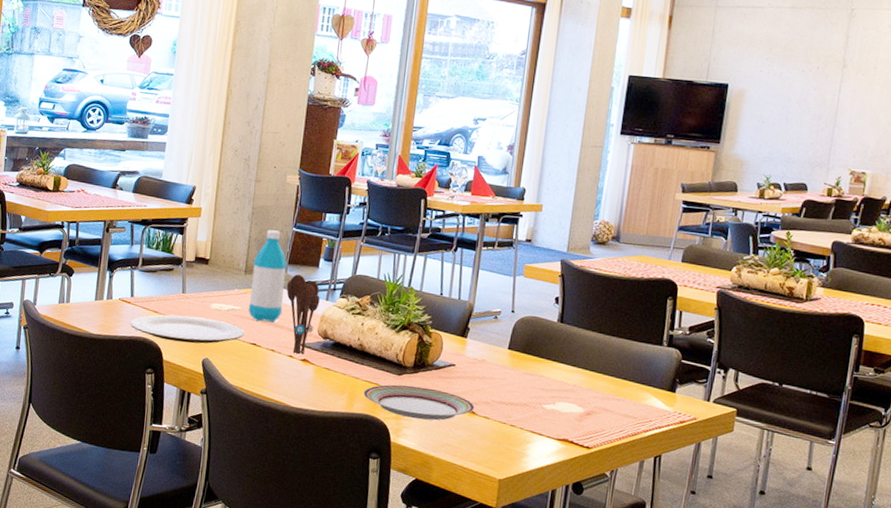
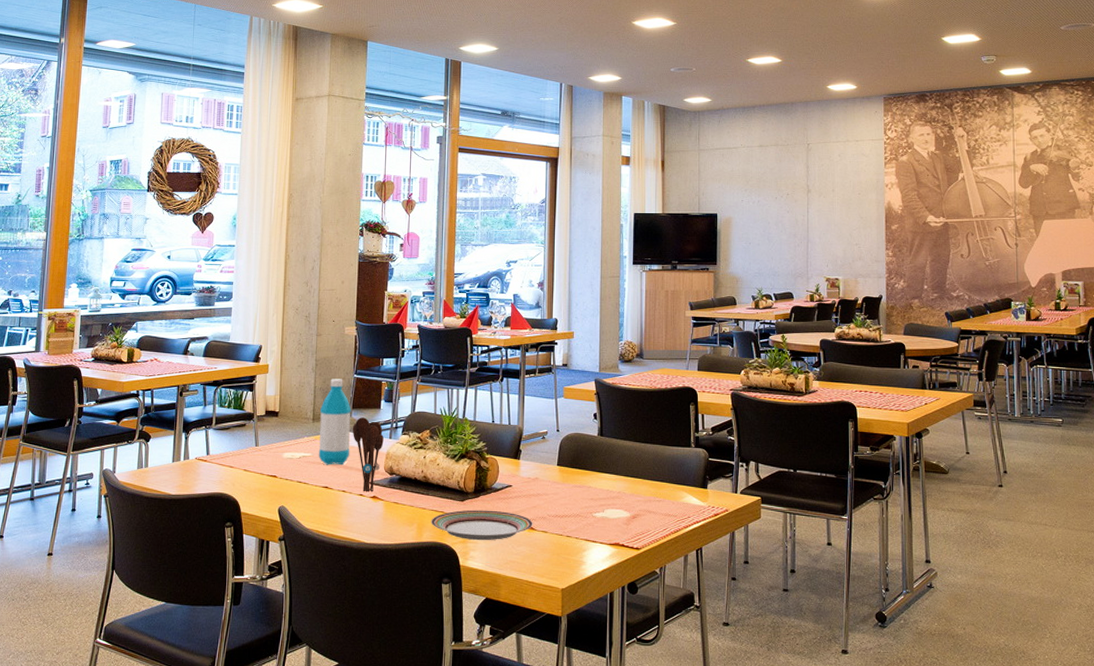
plate: present [130,315,245,344] -> none [207,467,316,493]

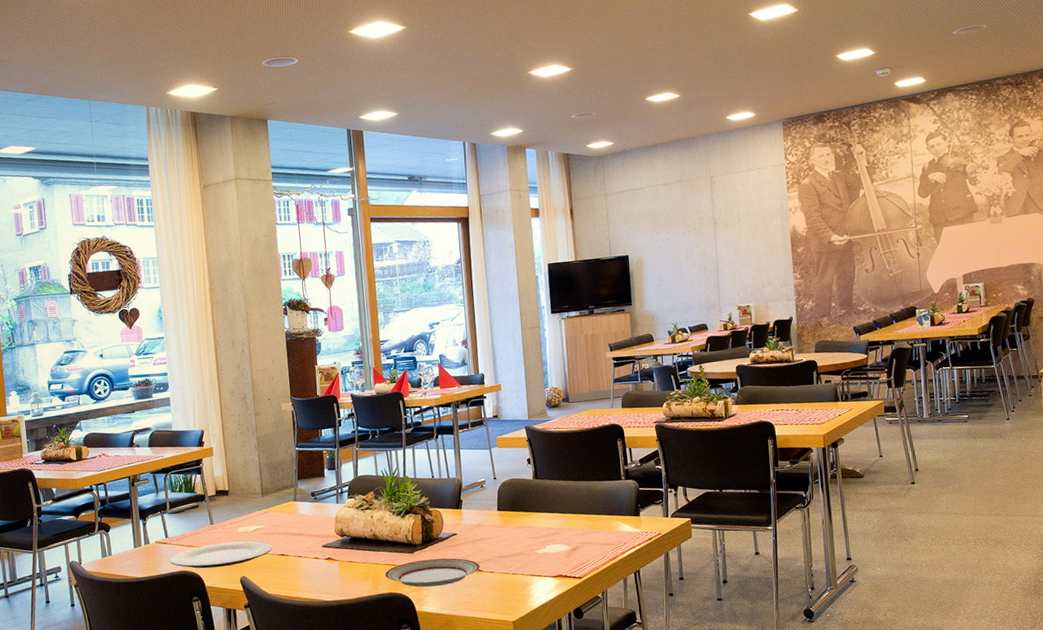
plate: none [207,467,316,493] -> present [169,541,272,569]
water bottle: present [318,379,351,465] -> none [267,453,301,535]
utensil holder: present [352,417,384,492] -> none [300,486,332,555]

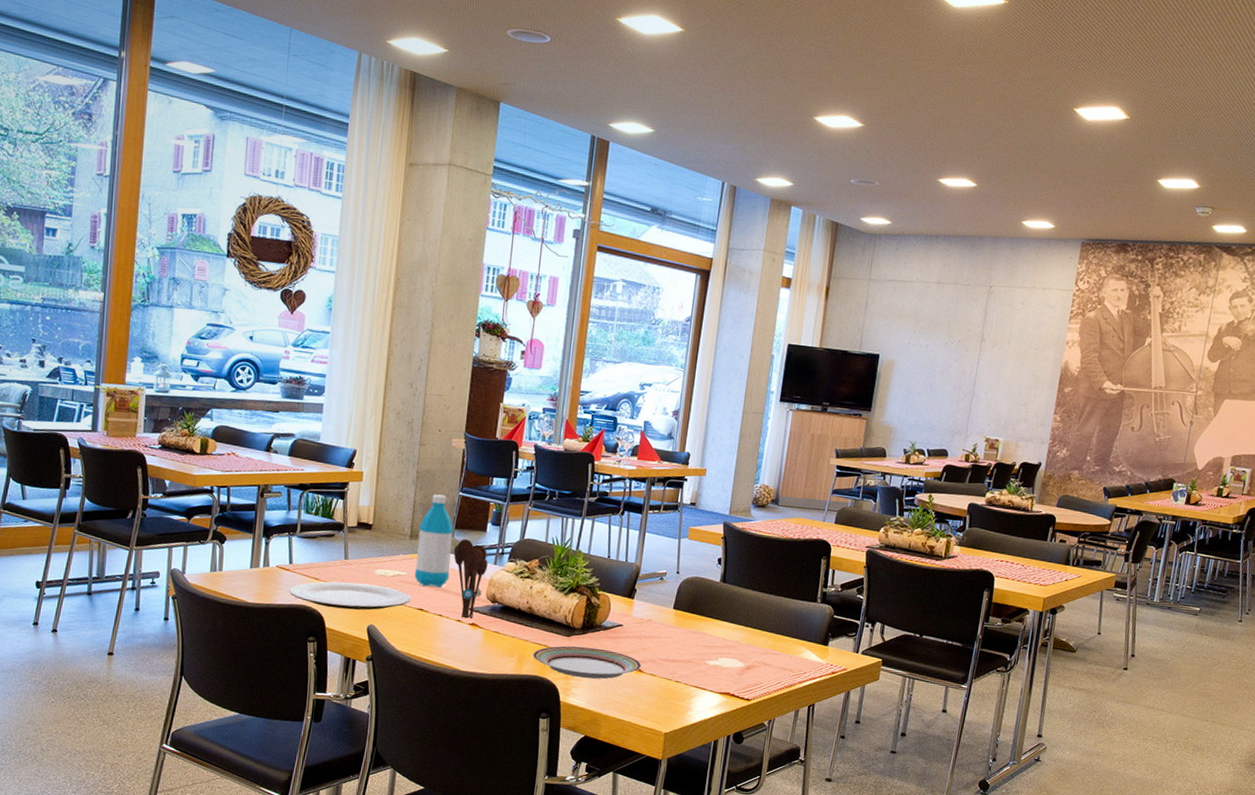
water bottle: none [267,453,301,535] -> present [414,494,454,587]
utensil holder: none [300,486,332,555] -> present [453,539,488,619]

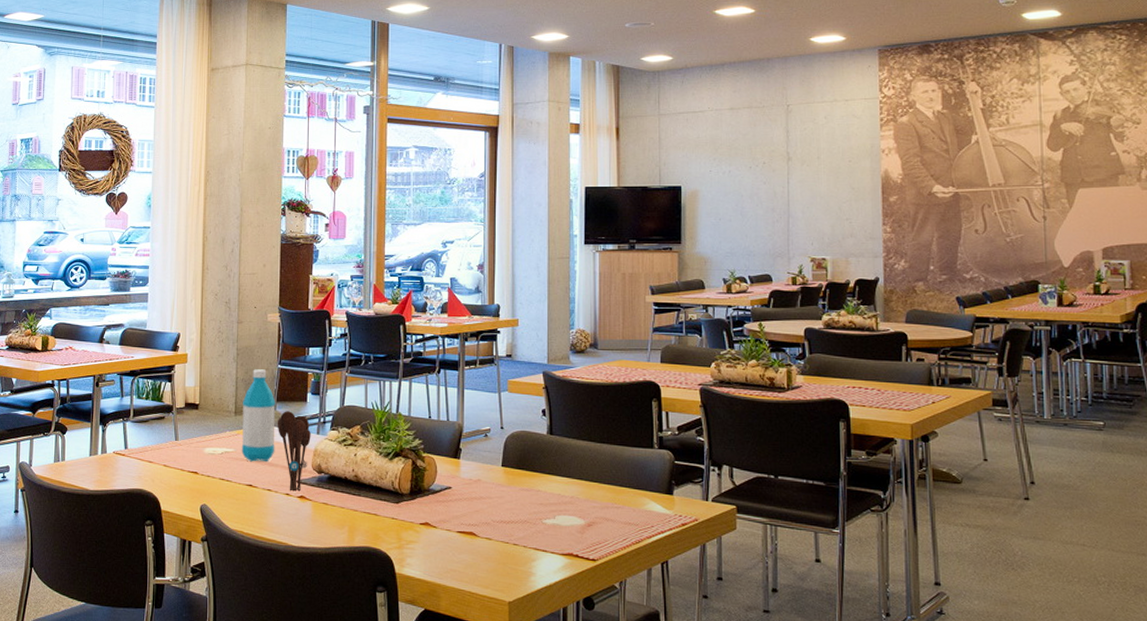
plate: present [289,581,411,610] -> none [125,463,240,491]
plate: present [533,646,642,679] -> none [363,513,476,547]

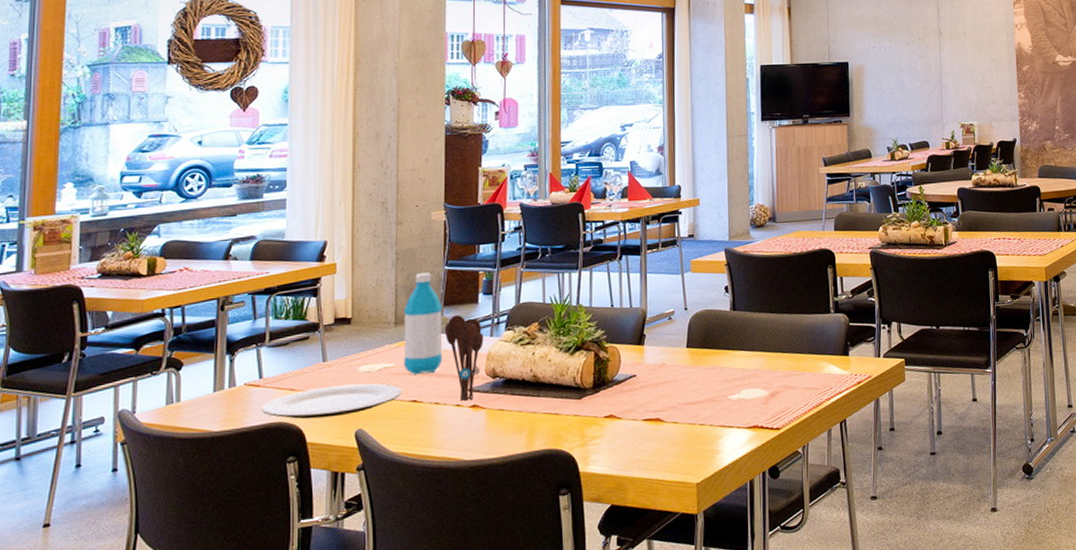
plate: none [125,463,240,491] -> present [261,383,402,419]

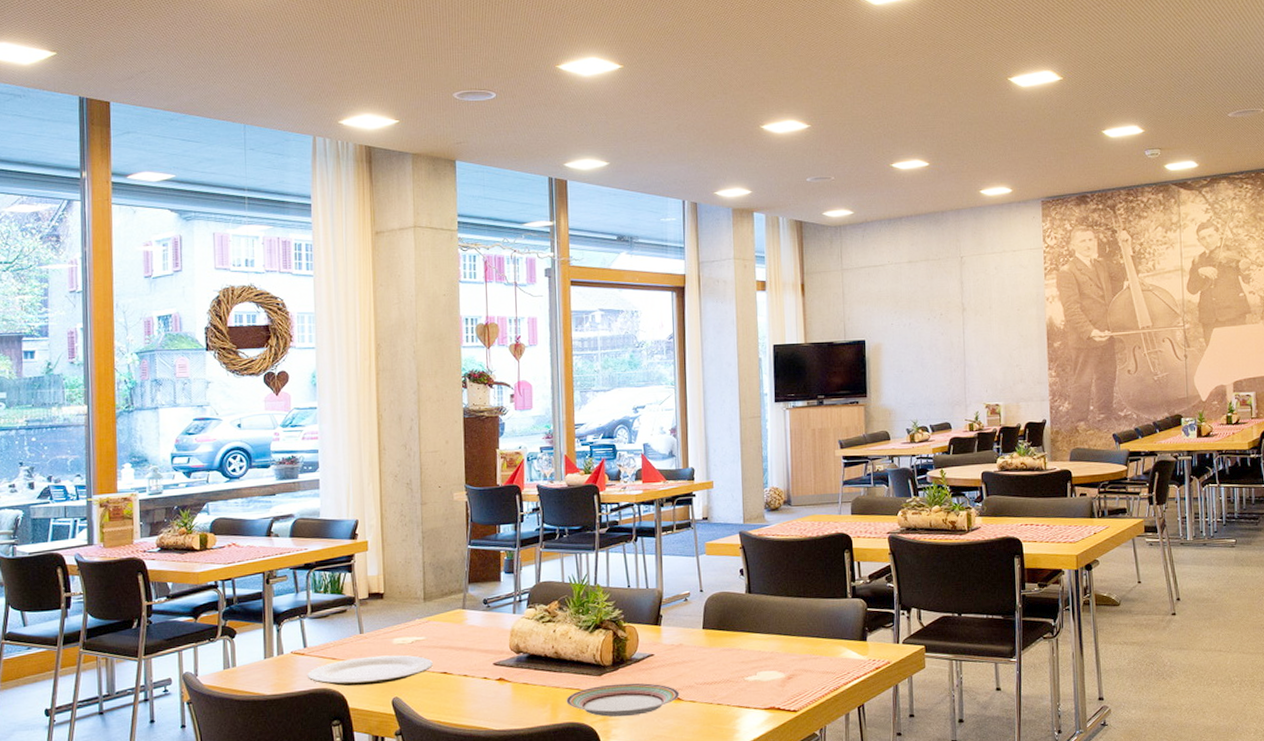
water bottle: present [403,272,443,375] -> none [431,551,470,648]
utensil holder: present [444,315,484,402] -> none [469,592,507,675]
plate: none [543,405,662,442] -> present [566,683,680,717]

